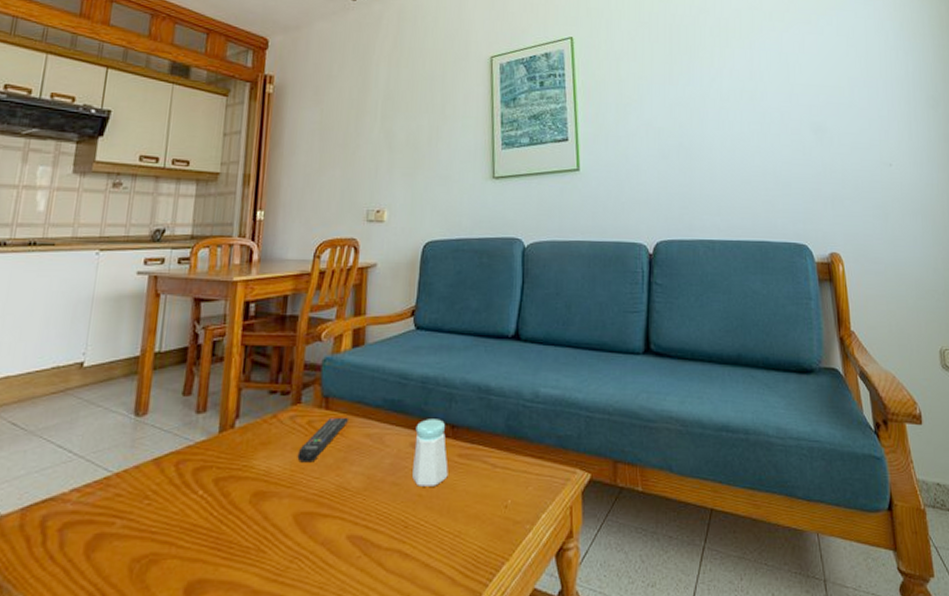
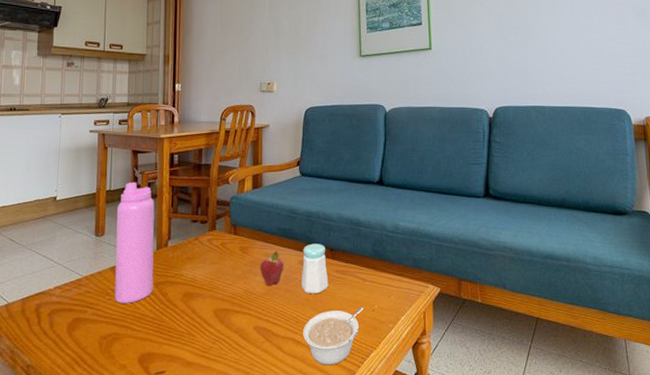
water bottle: none [155,340,221,510] -> present [114,182,155,303]
remote control: present [297,417,348,463] -> none [215,240,251,273]
fruit: none [358,430,391,477] -> present [260,251,285,285]
legume: none [413,502,494,586] -> present [303,306,364,366]

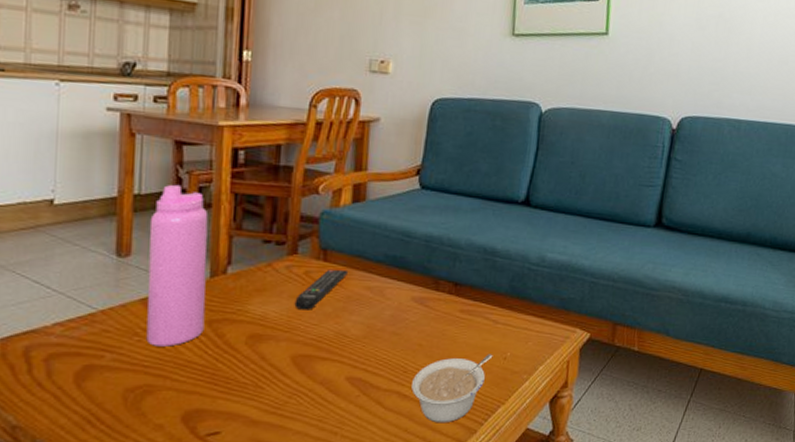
remote control: none [215,240,251,273] -> present [294,269,348,310]
fruit: present [260,251,285,285] -> none [357,283,392,327]
salt shaker: present [301,243,329,294] -> none [413,276,450,338]

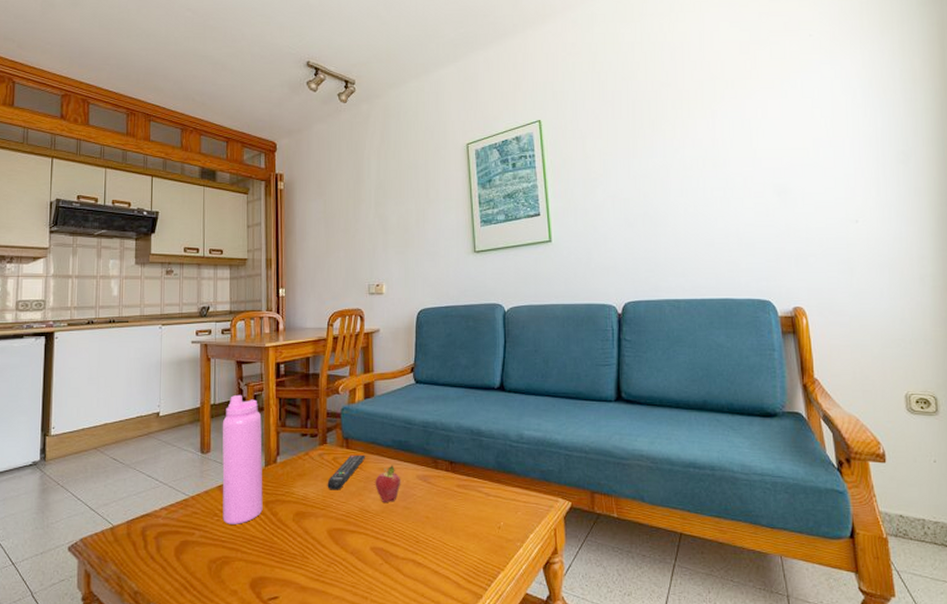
fruit: none [357,283,392,327] -> present [375,465,401,502]
legume: present [411,354,493,423] -> none [424,524,489,589]

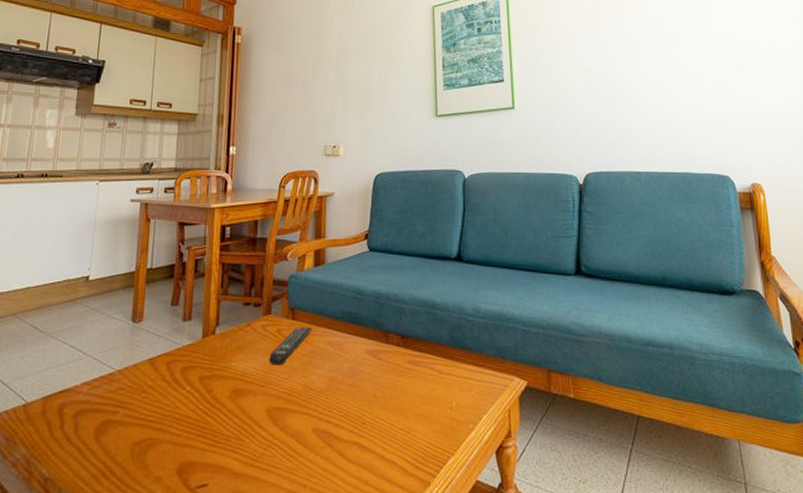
water bottle: present [222,394,263,524] -> none [151,258,202,402]
fruit: present [375,465,401,502] -> none [320,338,349,379]

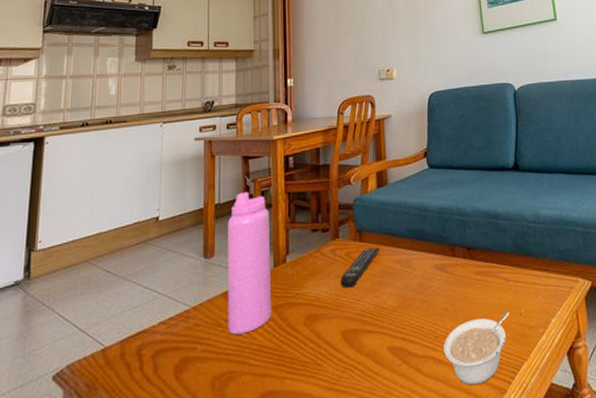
water bottle: none [151,258,202,402] -> present [227,191,272,335]
legume: none [369,404,440,475] -> present [444,311,510,386]

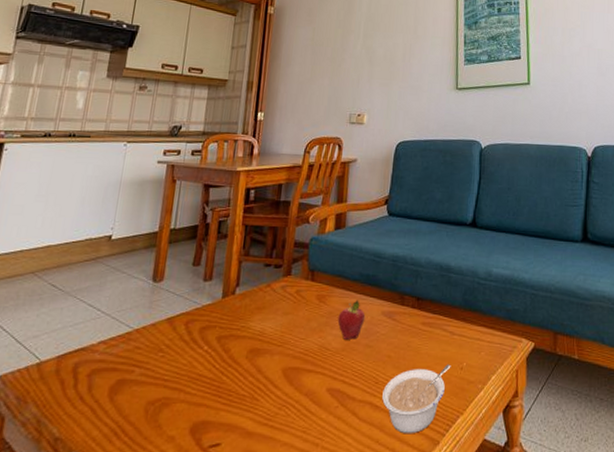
water bottle: present [227,191,272,335] -> none [168,219,225,361]
remote control: present [340,247,379,288] -> none [287,288,330,326]
fruit: none [390,256,418,297] -> present [337,300,366,340]

